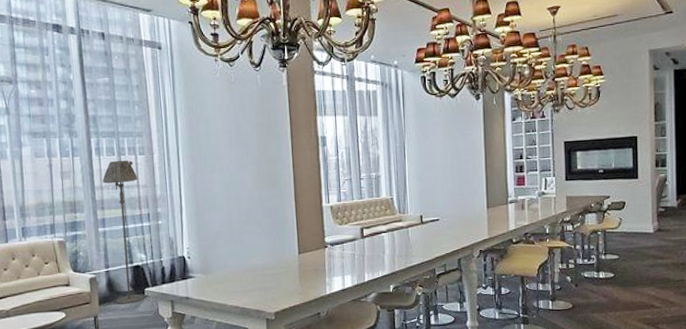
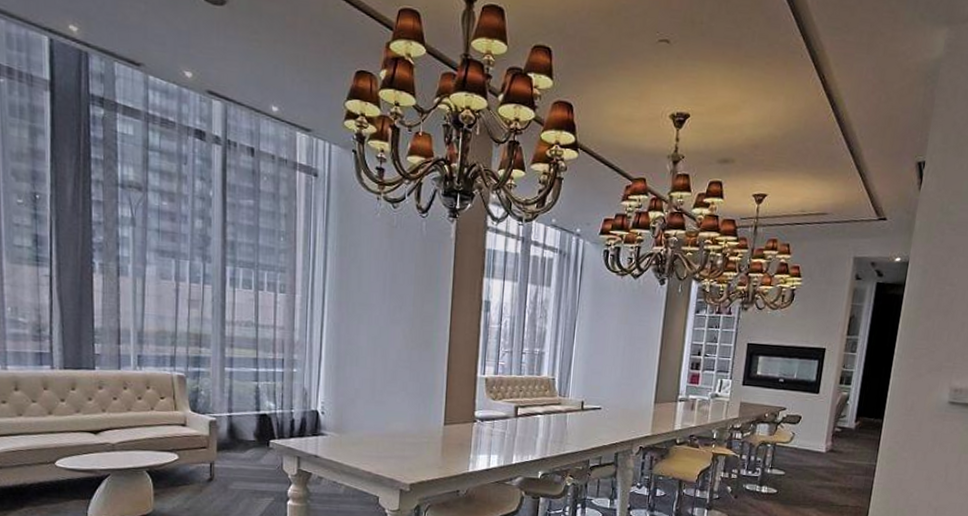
floor lamp: present [102,160,143,304] -> none [234,295,275,455]

